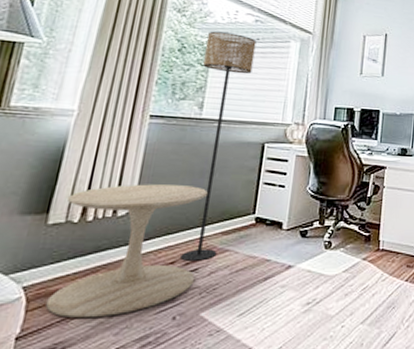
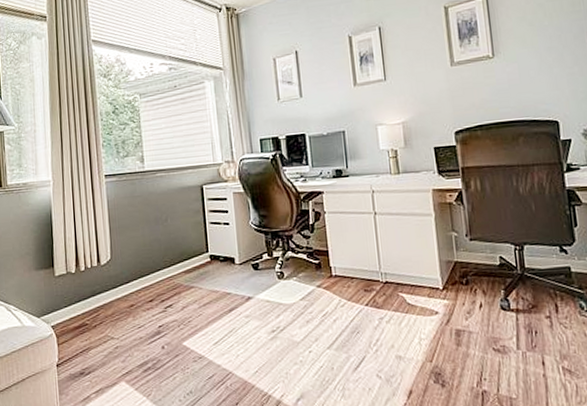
side table: present [45,184,208,319] -> none [64,232,172,349]
floor lamp: present [180,31,257,261] -> none [133,85,185,299]

